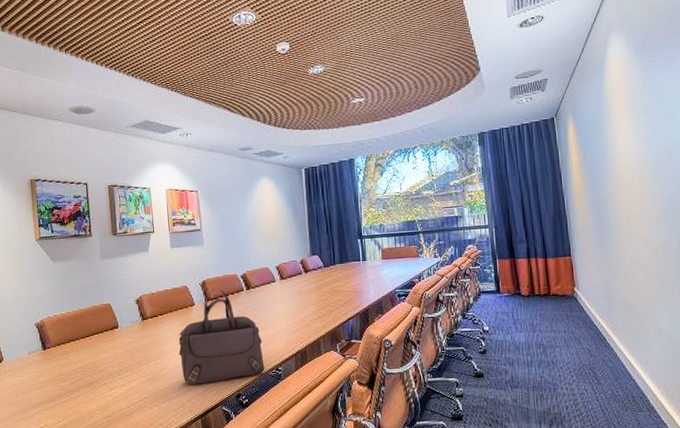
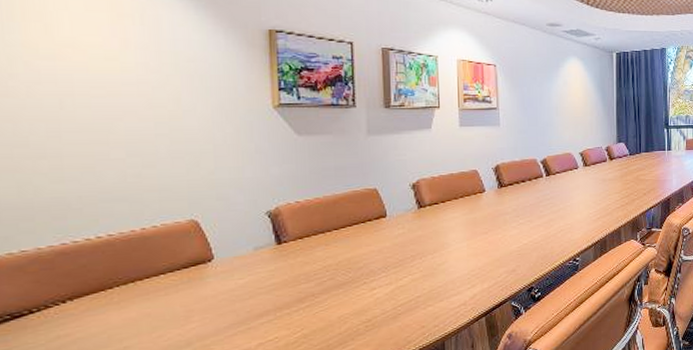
handbag: present [178,288,265,385] -> none [462,173,561,280]

